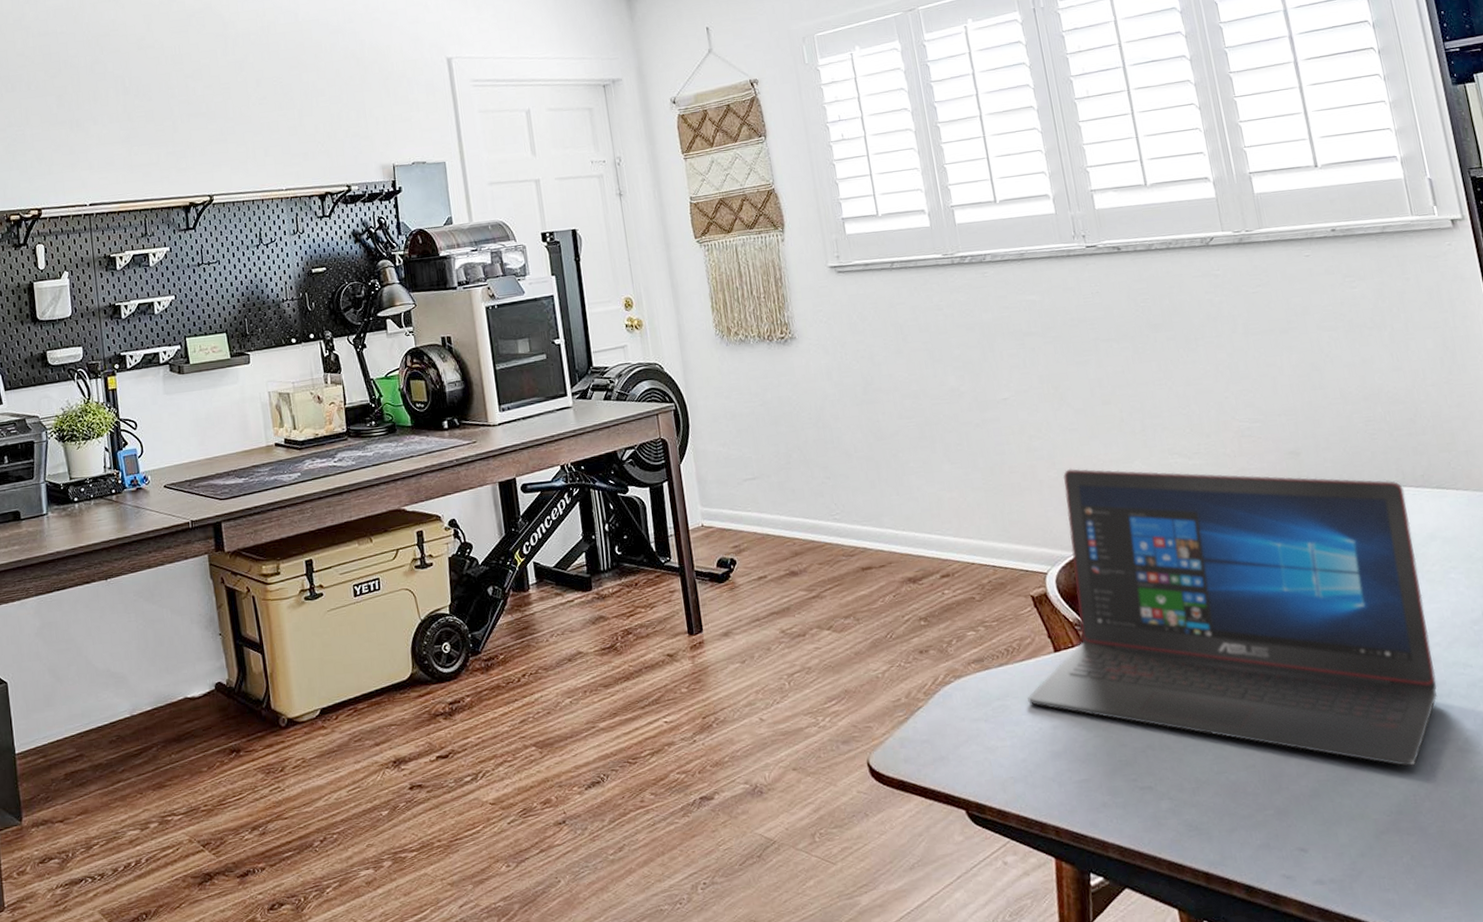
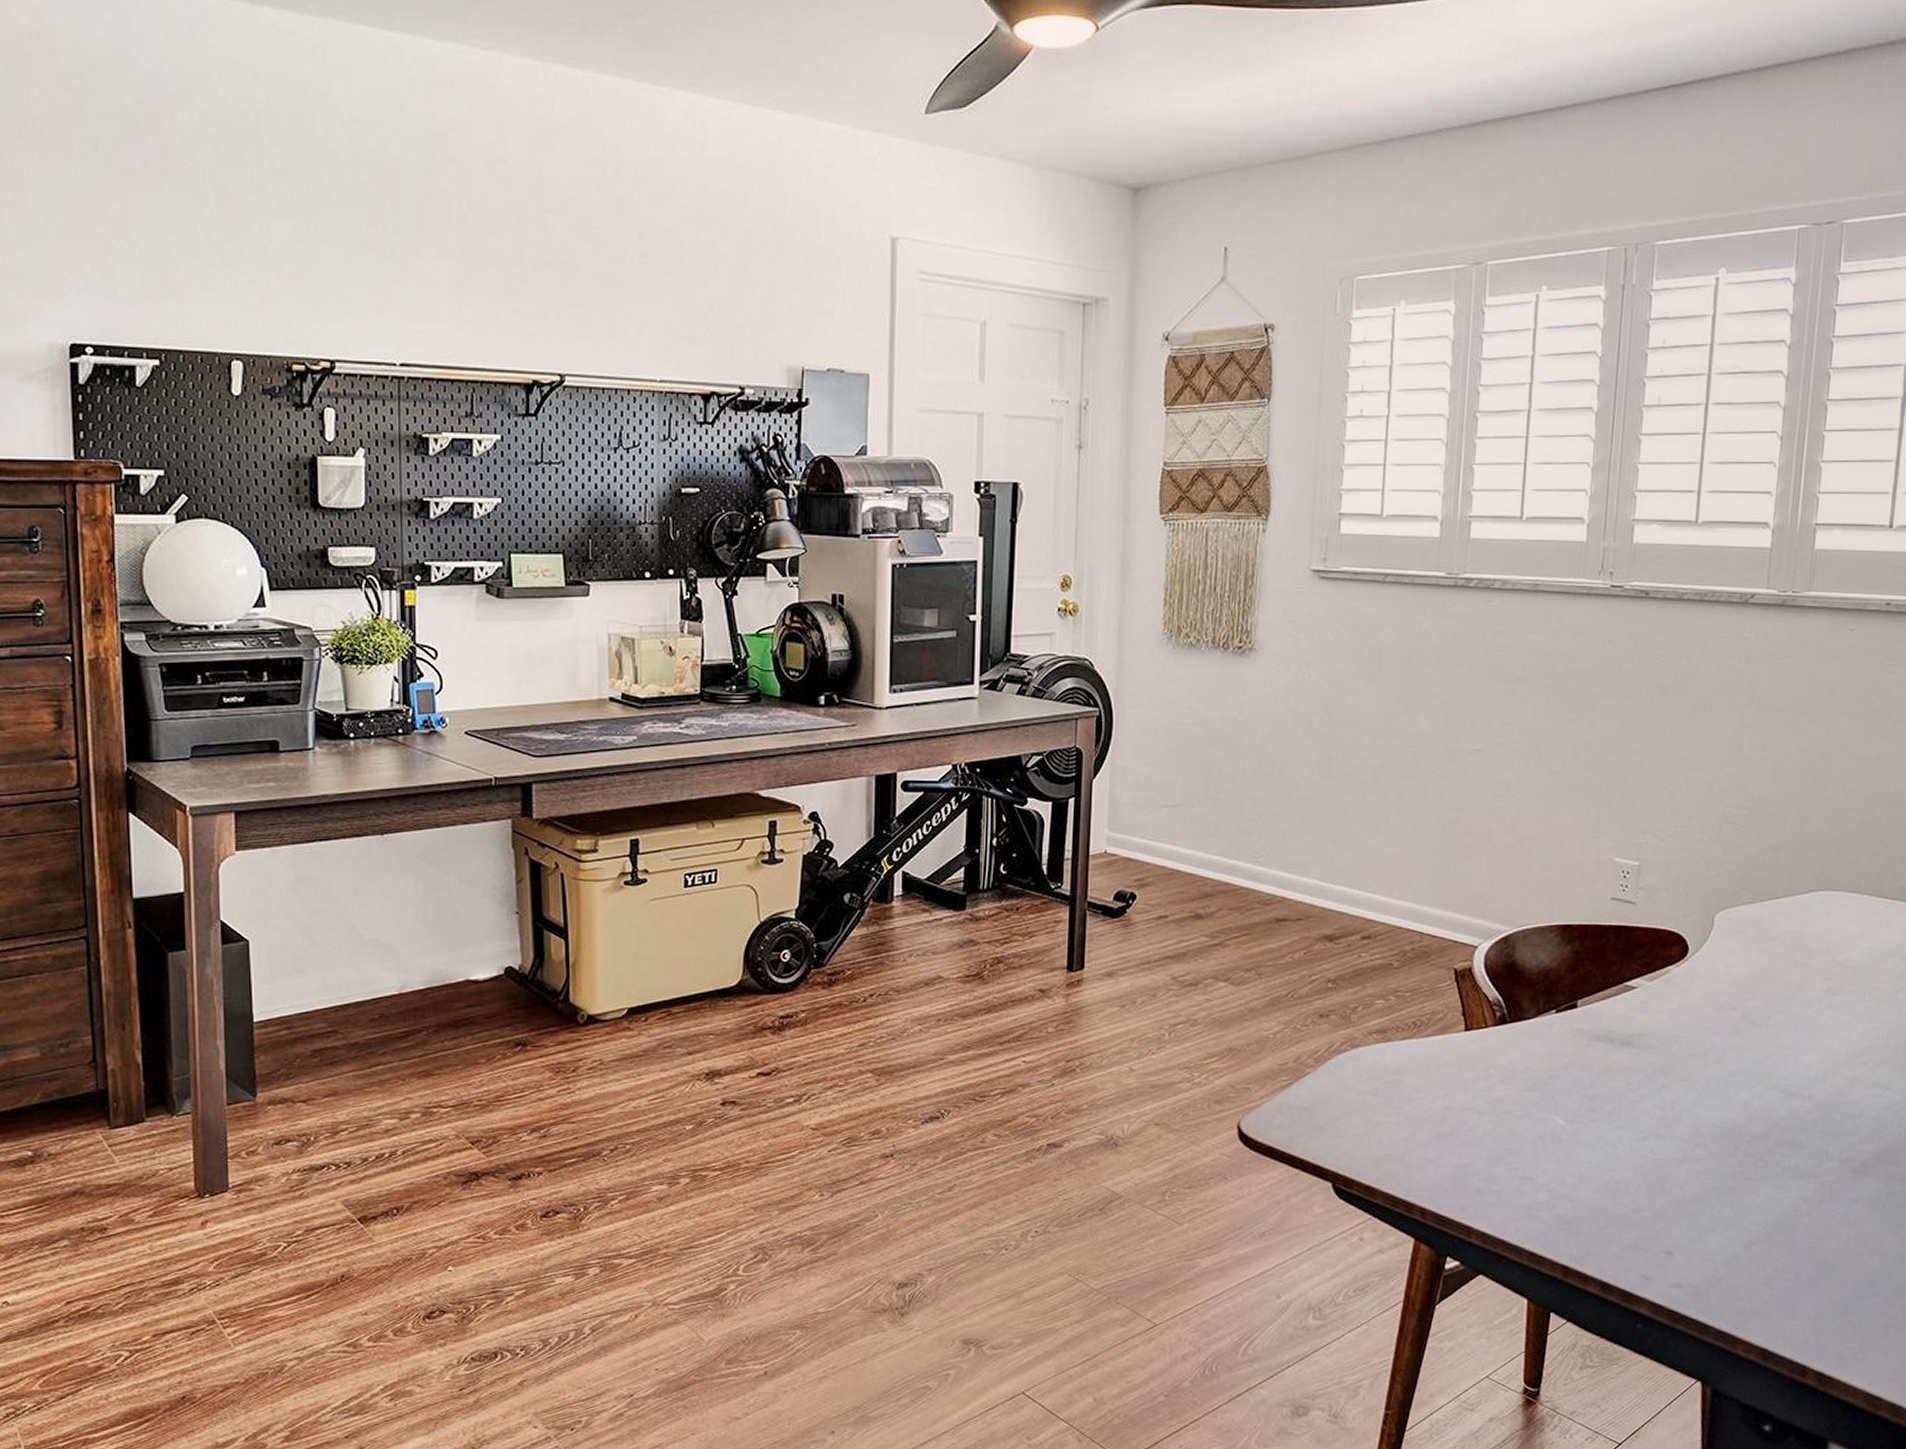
laptop: present [1028,468,1438,767] -> none [1424,835,1878,1182]

